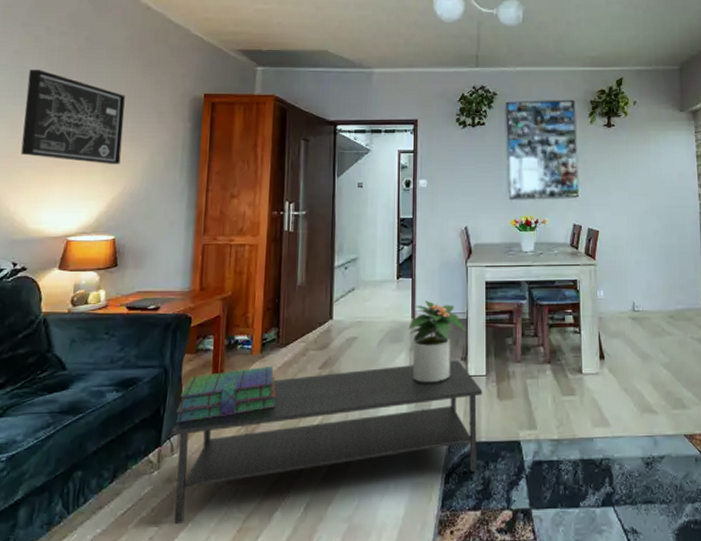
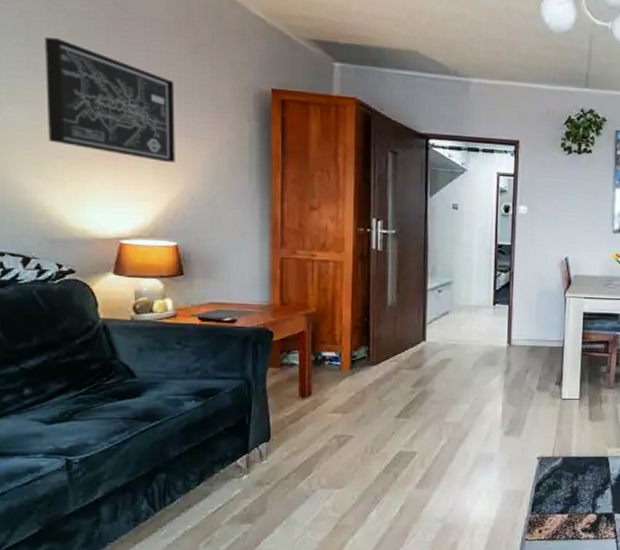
coffee table: present [171,360,483,524] -> none [259,384,576,521]
stack of books: present [176,367,276,423] -> none [263,383,367,432]
potted plant: present [408,300,468,383] -> none [504,327,563,404]

